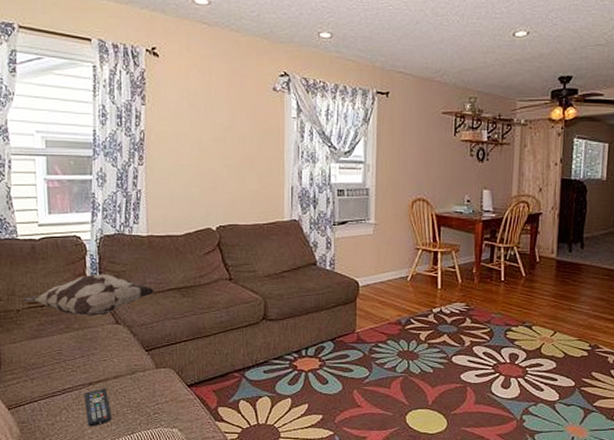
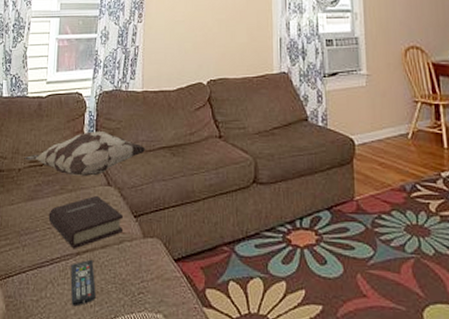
book: none [56,332,134,379] -> present [48,195,123,248]

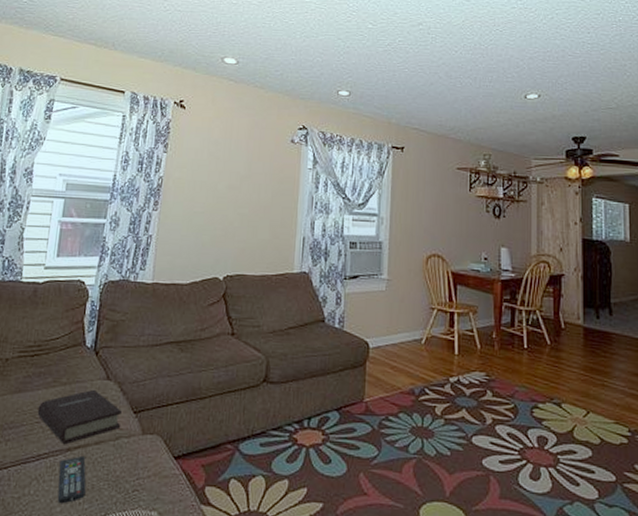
decorative pillow: present [24,131,146,176] -> none [13,322,152,369]

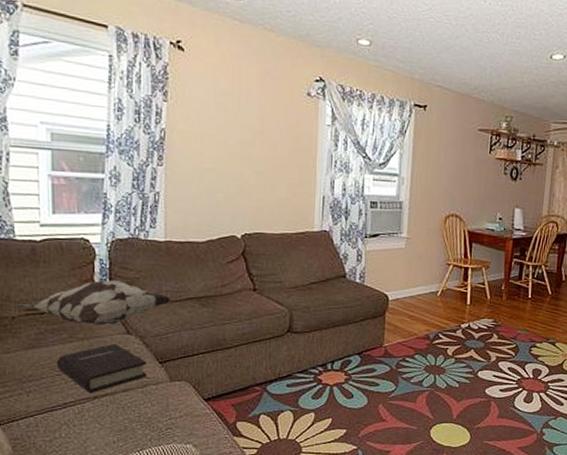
decorative pillow: none [13,322,152,369] -> present [18,280,171,325]
remote control: present [57,455,86,504] -> none [88,402,119,443]

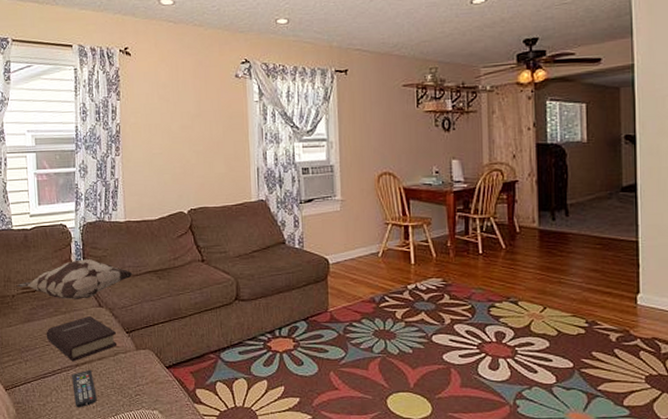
remote control: none [88,402,119,443] -> present [72,369,97,408]

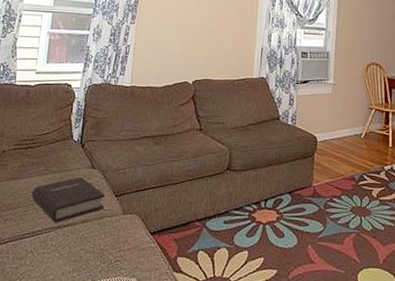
decorative pillow: present [16,259,133,299] -> none [9,119,131,160]
remote control: present [72,369,97,408] -> none [50,232,75,273]

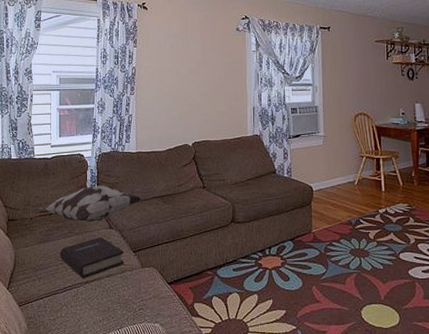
decorative pillow: none [9,119,131,160] -> present [35,186,142,222]

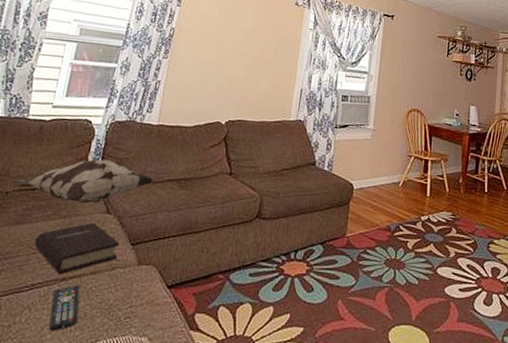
remote control: none [82,286,104,322] -> present [48,285,80,332]

